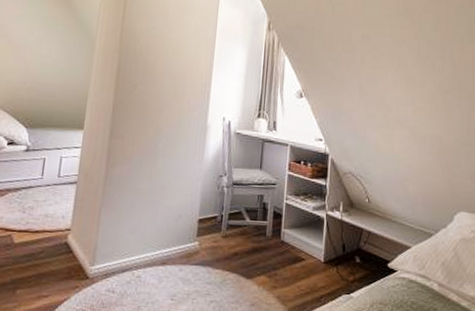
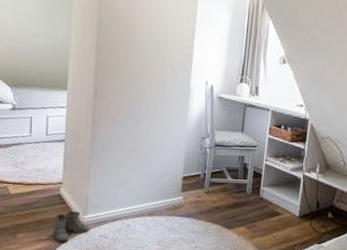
boots: none [50,260,96,299] -> present [49,210,89,243]

